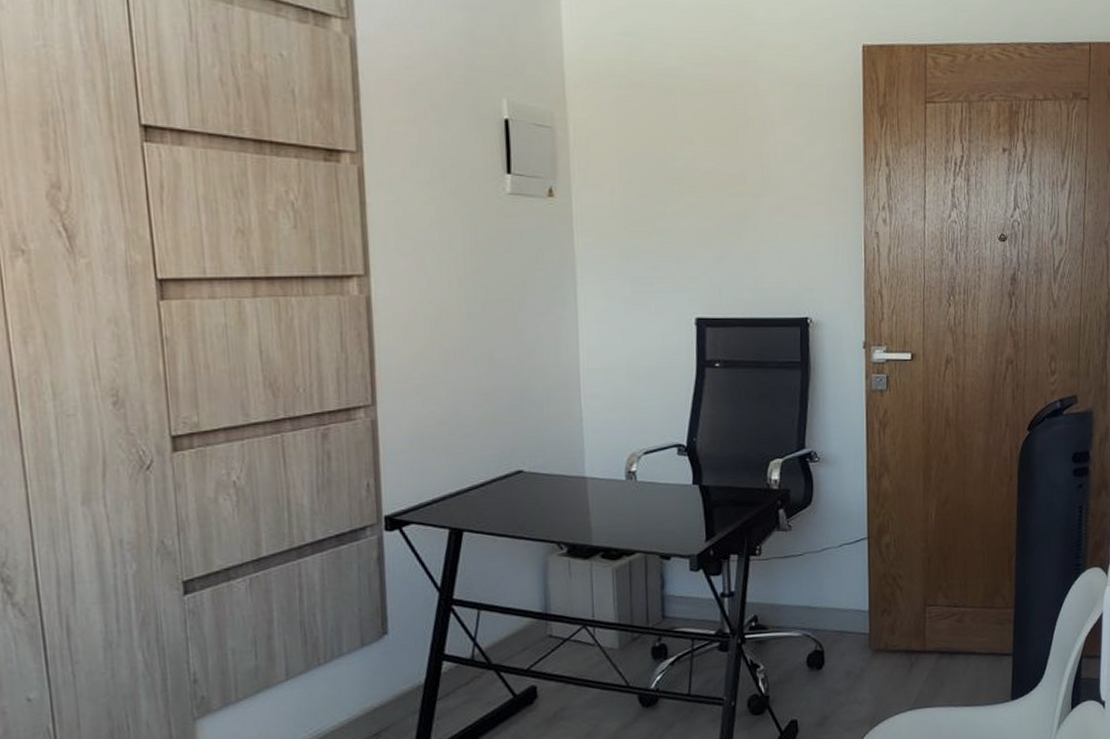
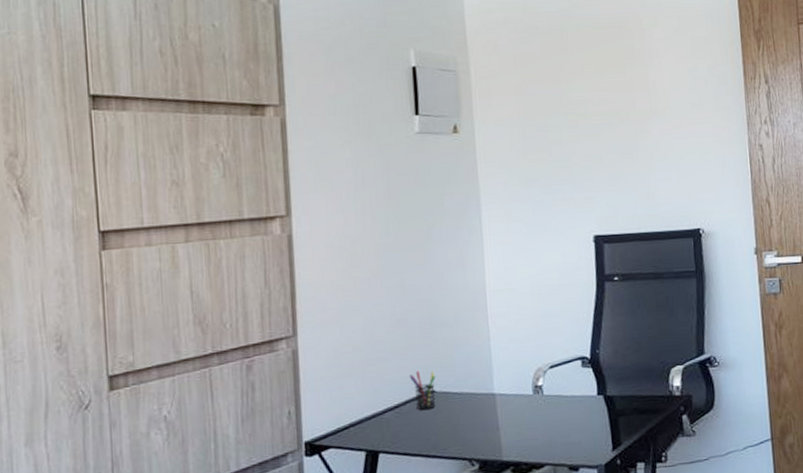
pen holder: none [495,449,524,489] -> present [408,371,436,410]

